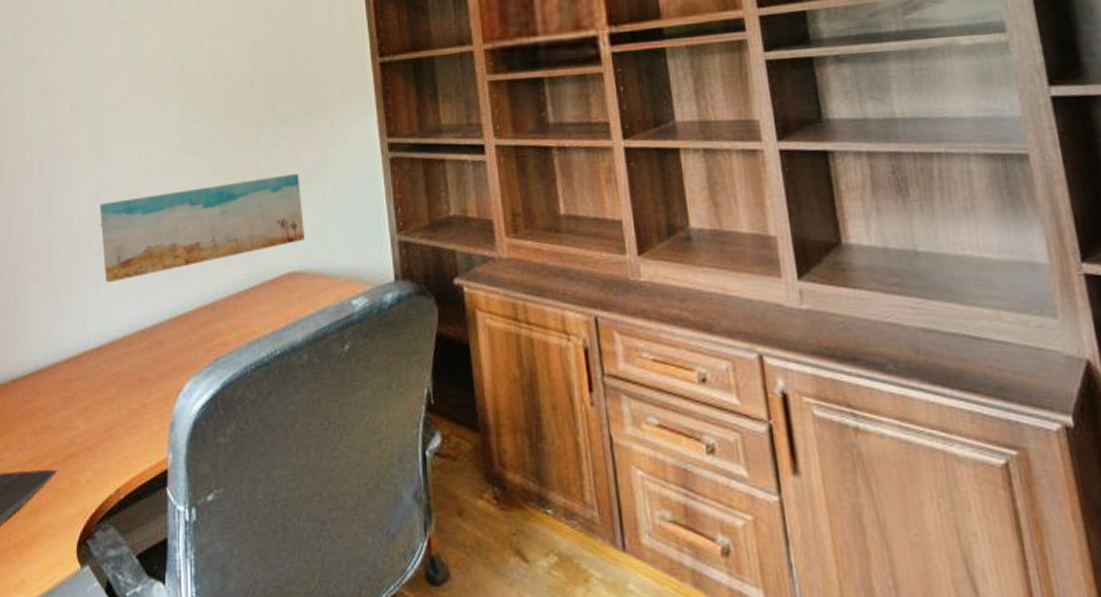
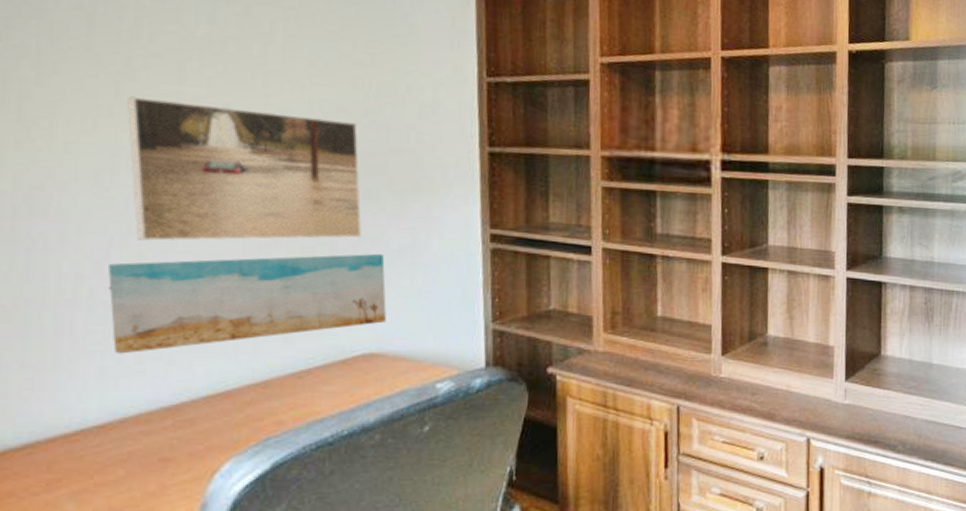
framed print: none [108,53,280,181] -> present [127,96,363,241]

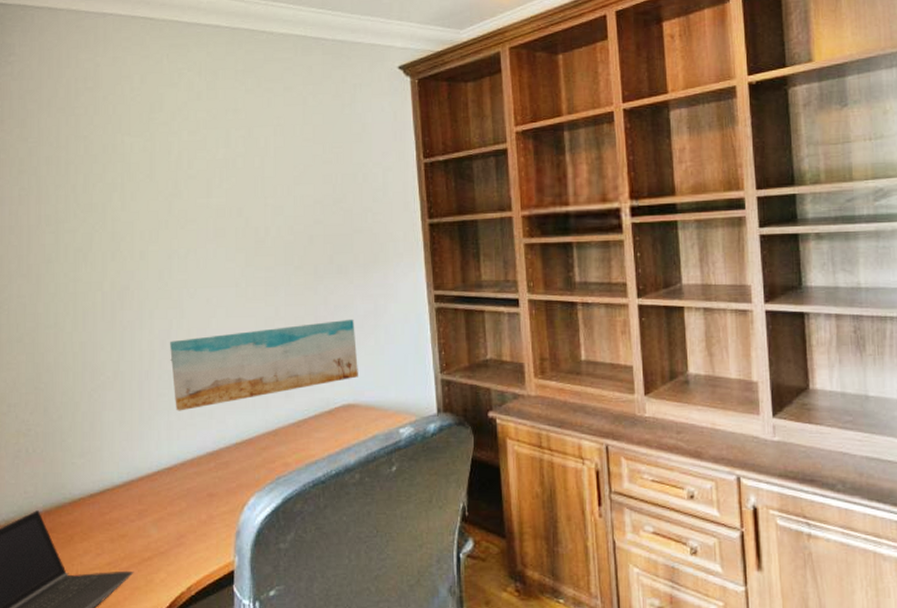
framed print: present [127,96,363,241] -> none [176,210,338,321]

